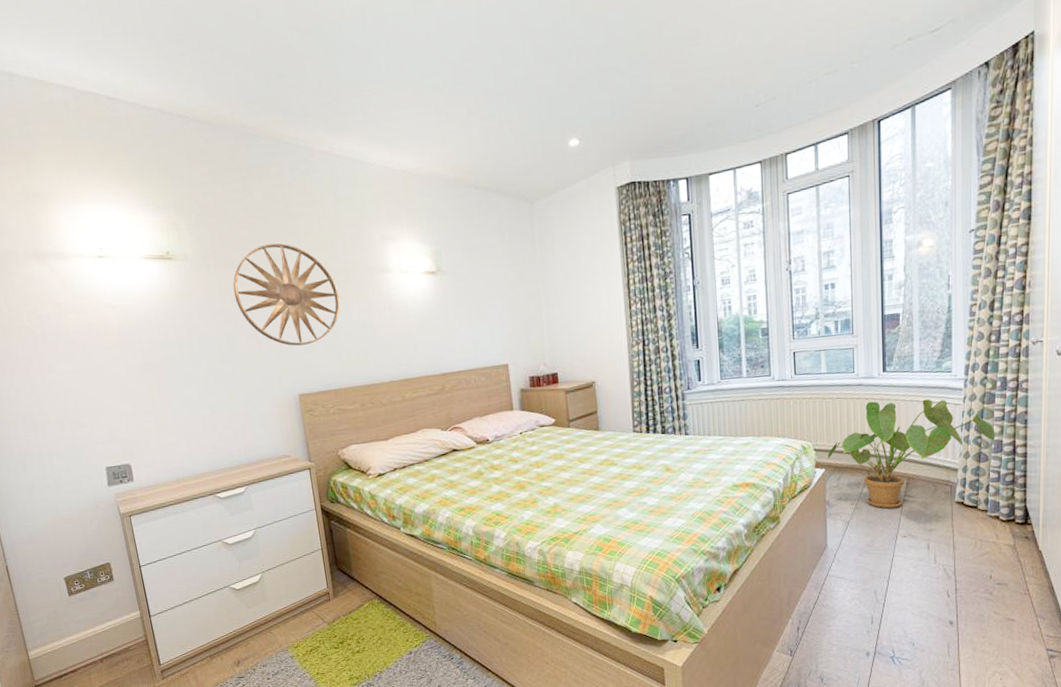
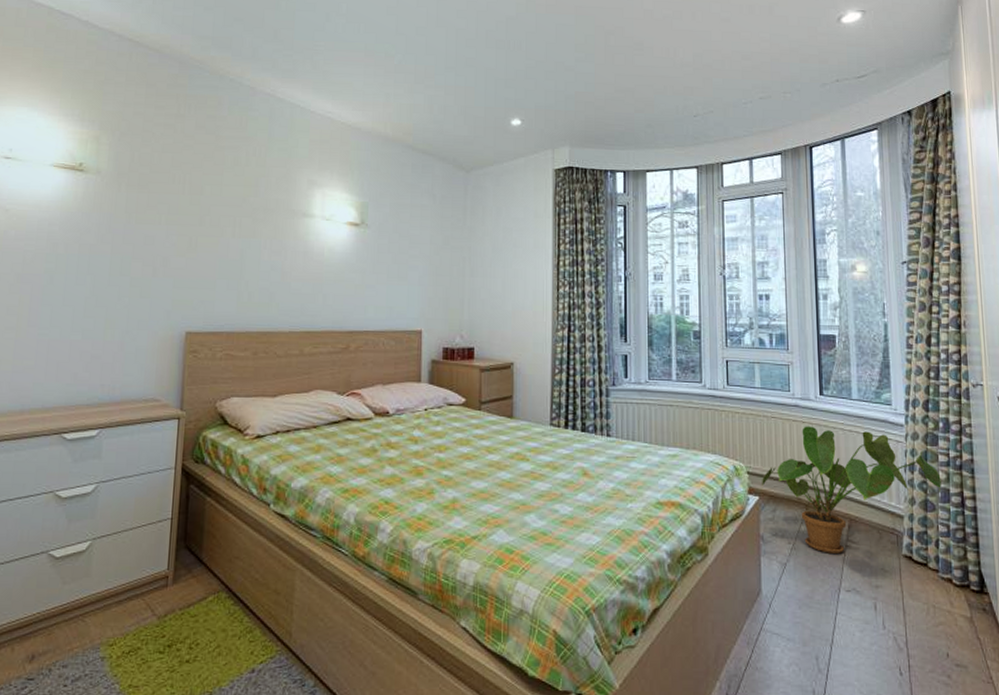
wall art: present [233,243,340,346] -> none [140,171,253,279]

